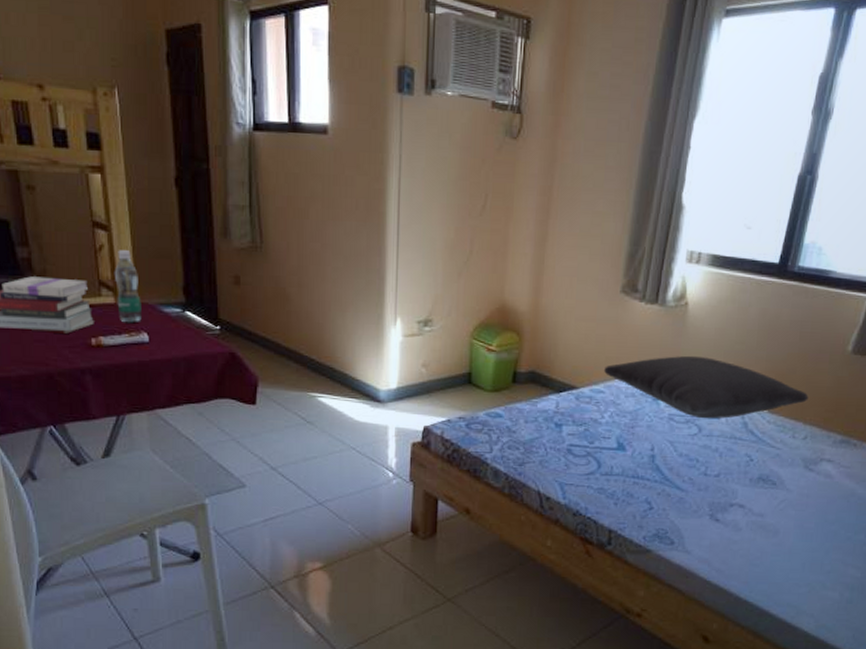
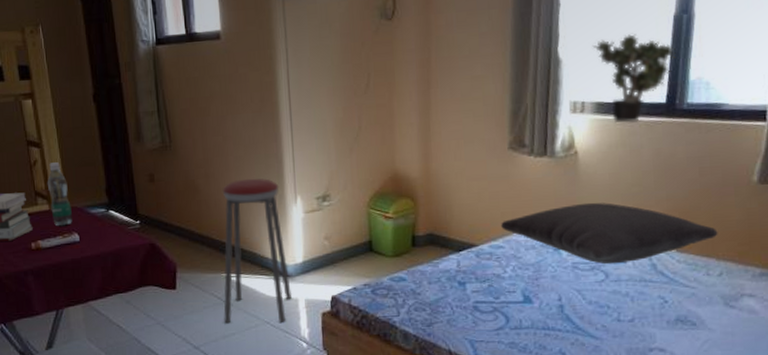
music stool: none [306,293,383,449] -> present [222,178,293,324]
potted plant: none [716,188,795,280] -> present [592,34,676,123]

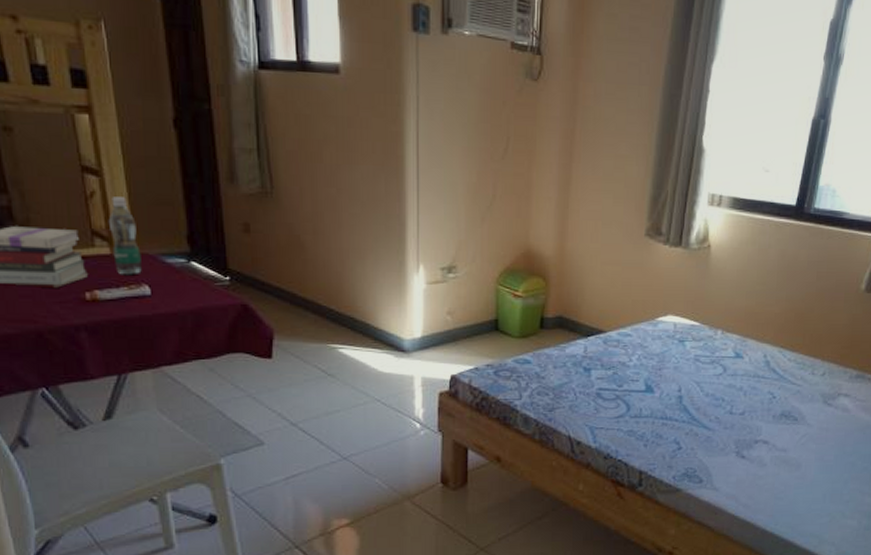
music stool: present [222,178,293,324] -> none [328,239,408,401]
pillow: present [501,202,718,264] -> none [631,297,826,358]
potted plant: present [592,34,676,123] -> none [735,132,810,222]

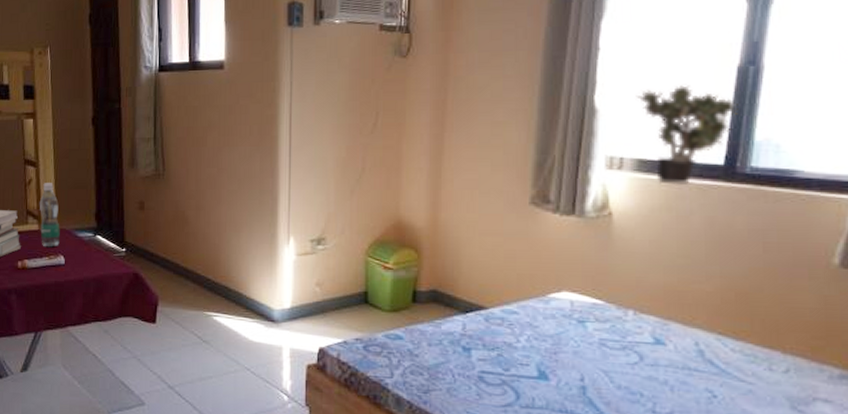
potted plant: none [735,132,810,222] -> present [636,85,739,184]

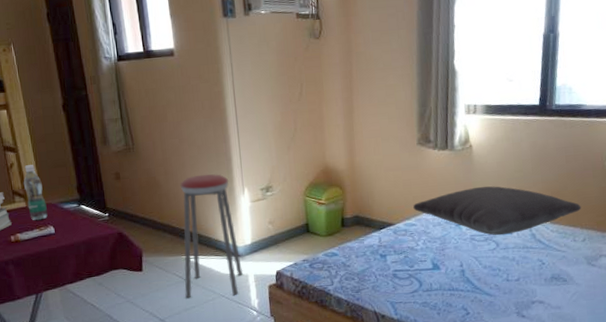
music stool: none [202,214,277,371] -> present [180,174,243,299]
pillow: none [516,271,785,345] -> present [413,186,581,235]
potted plant: present [636,85,739,184] -> none [481,49,546,122]

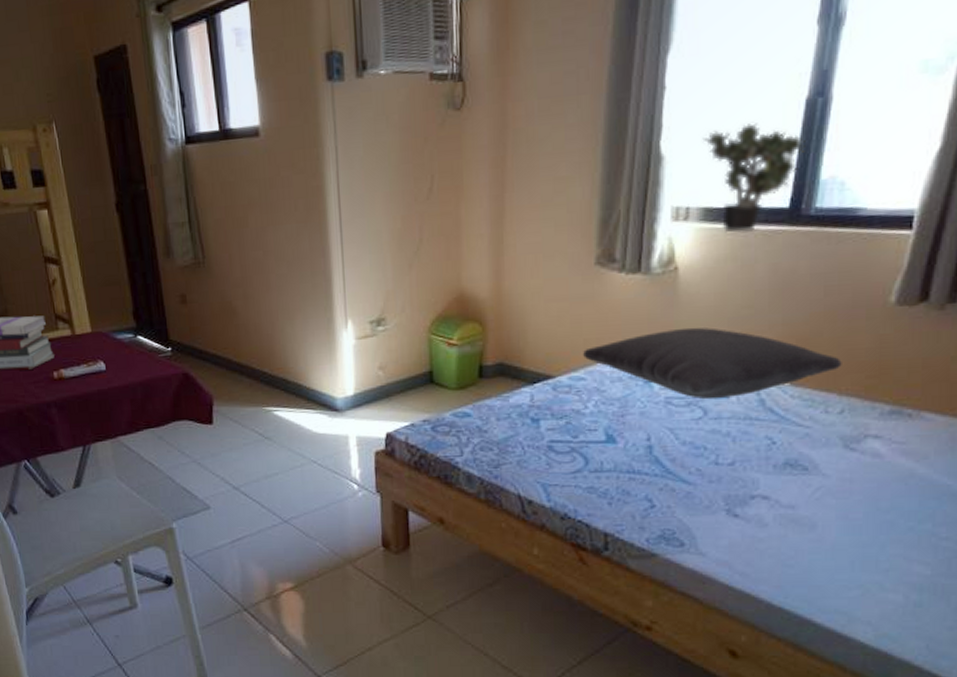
bottle: present [23,165,48,221] -> none [67,281,97,354]
music stool: present [180,174,243,299] -> none [263,299,342,463]
potted plant: none [481,49,546,122] -> present [702,123,805,233]

